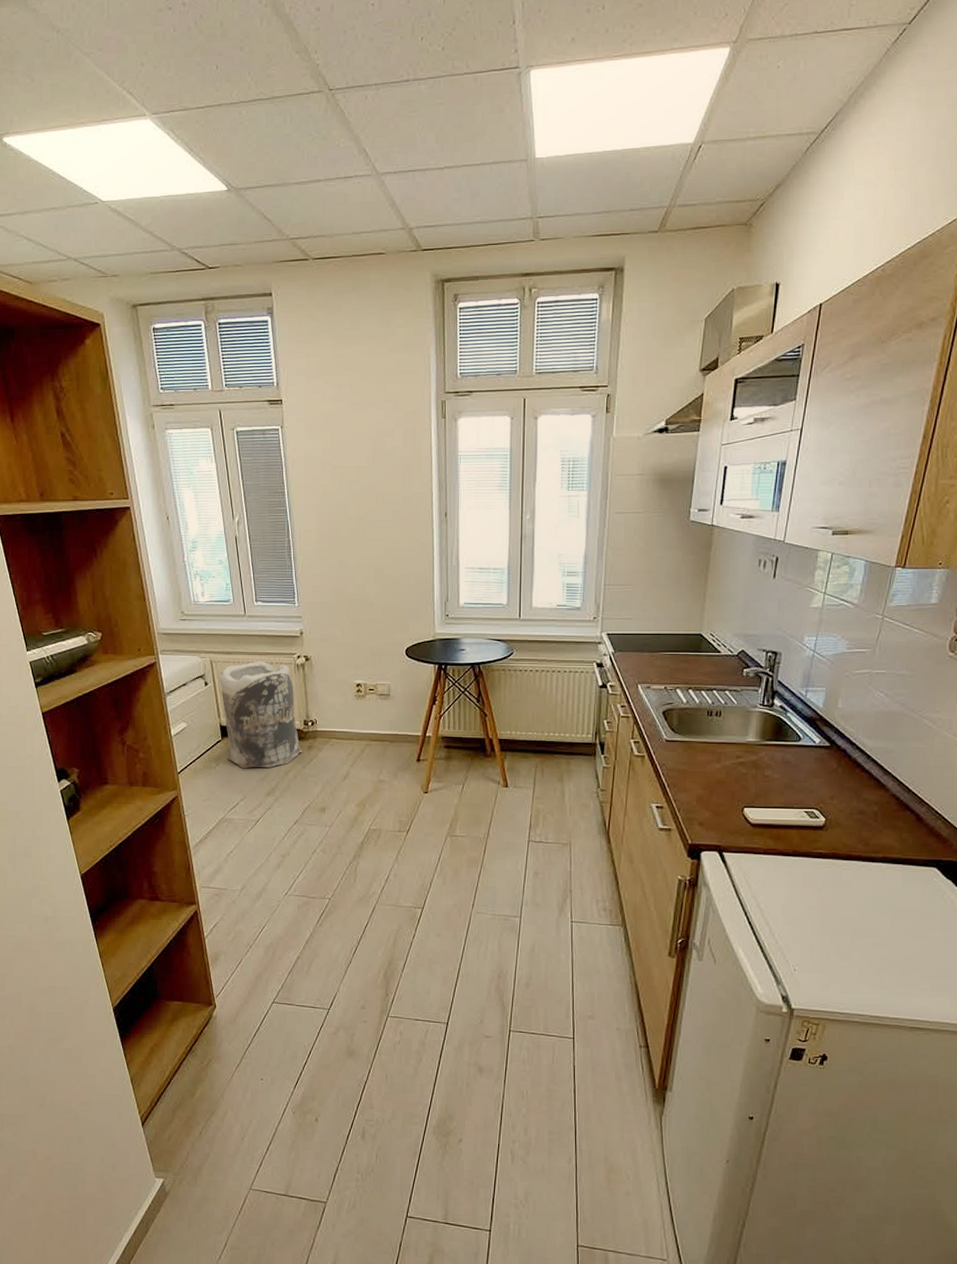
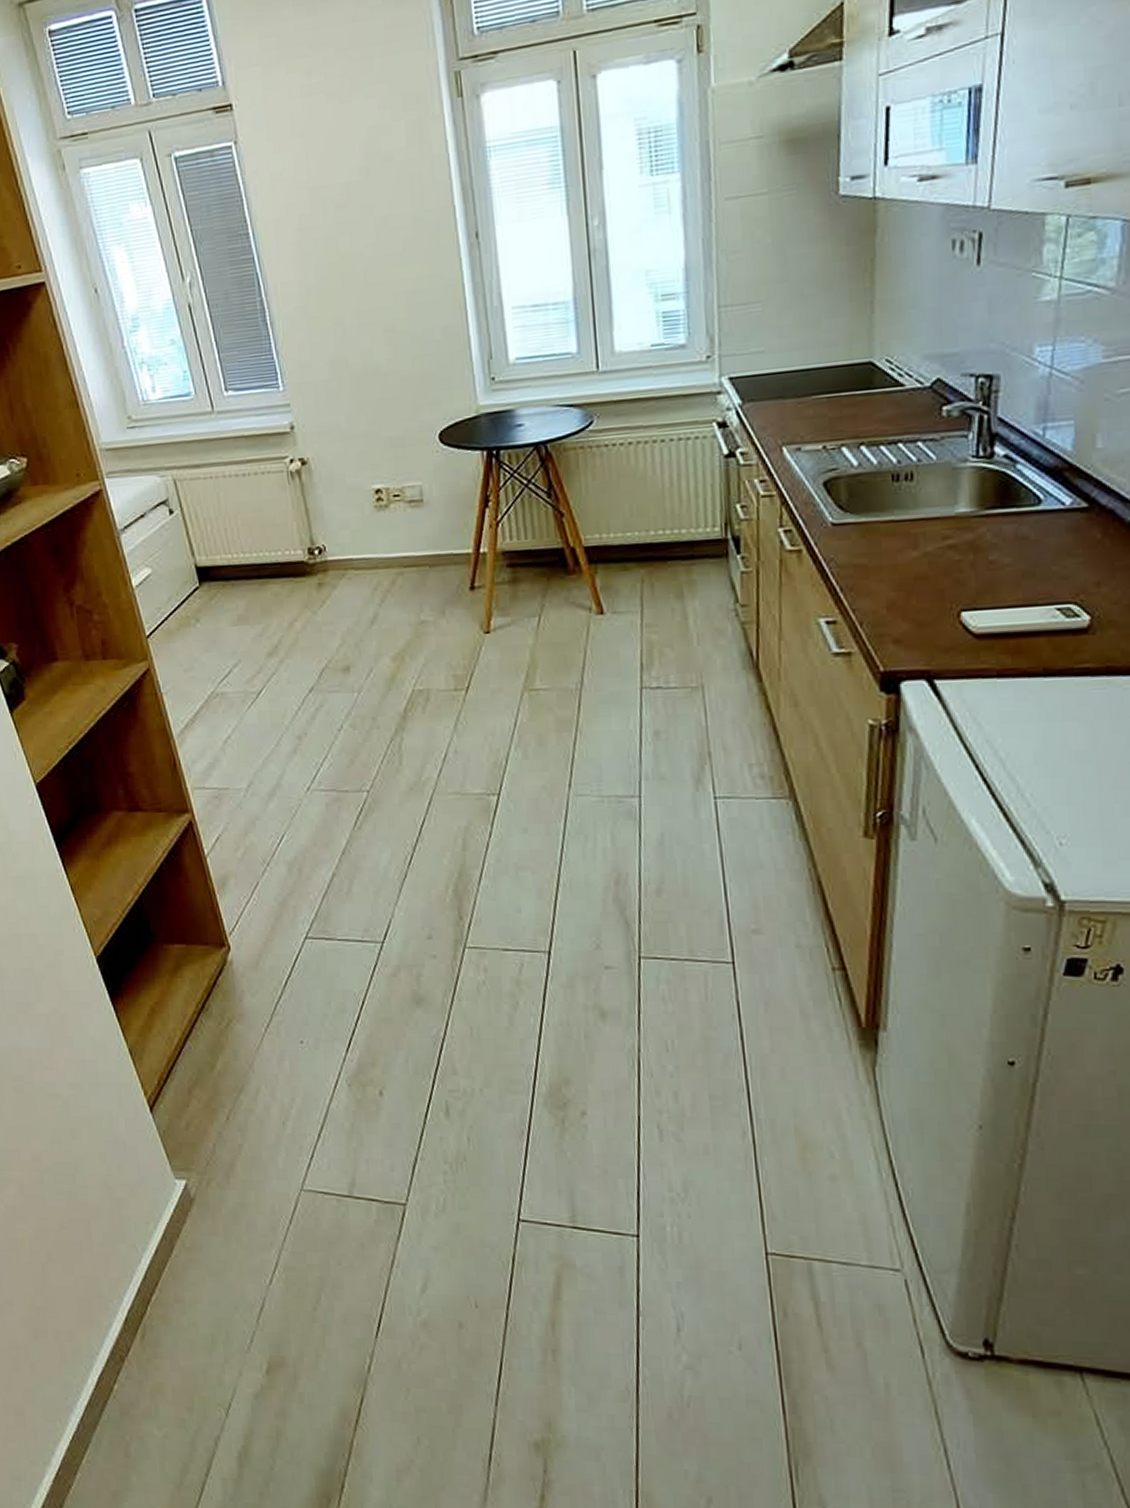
bag: present [219,661,303,768] -> none [187,472,311,622]

